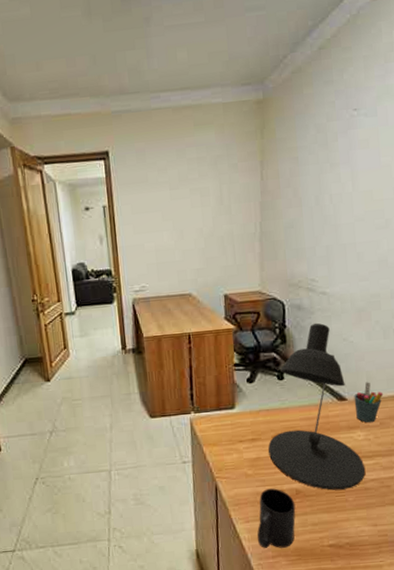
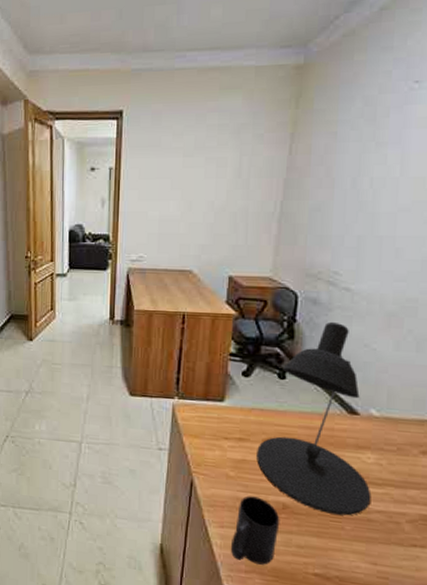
pen holder: present [354,382,384,423] -> none [367,398,407,446]

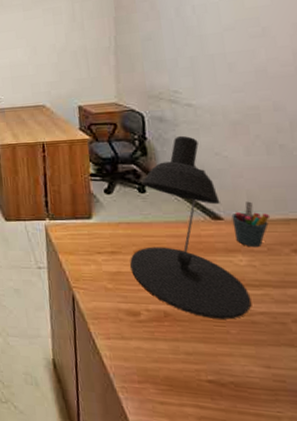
mug: present [230,495,280,565] -> none [119,306,165,374]
pen holder: none [367,398,407,446] -> present [231,201,271,248]

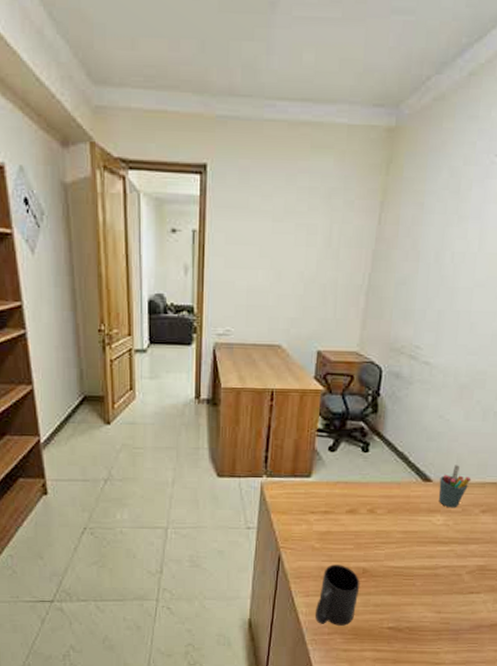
mug: none [119,306,165,374] -> present [314,564,360,626]
desk lamp: present [130,135,252,320] -> none [340,394,439,573]

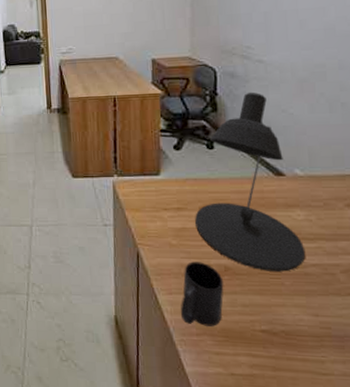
desk lamp: none [340,394,439,573] -> present [195,92,306,272]
pen holder: present [438,465,472,508] -> none [293,158,329,203]

